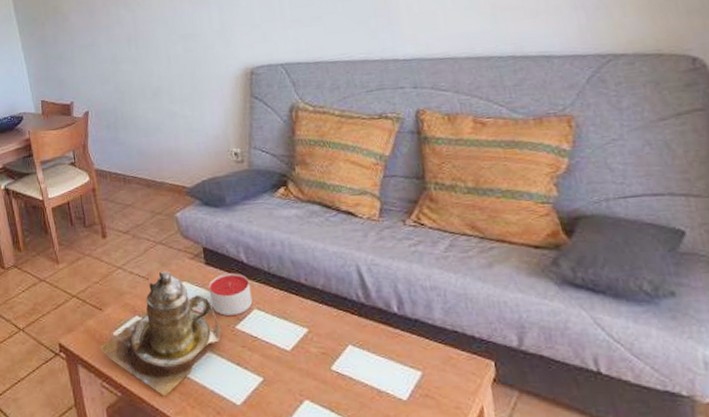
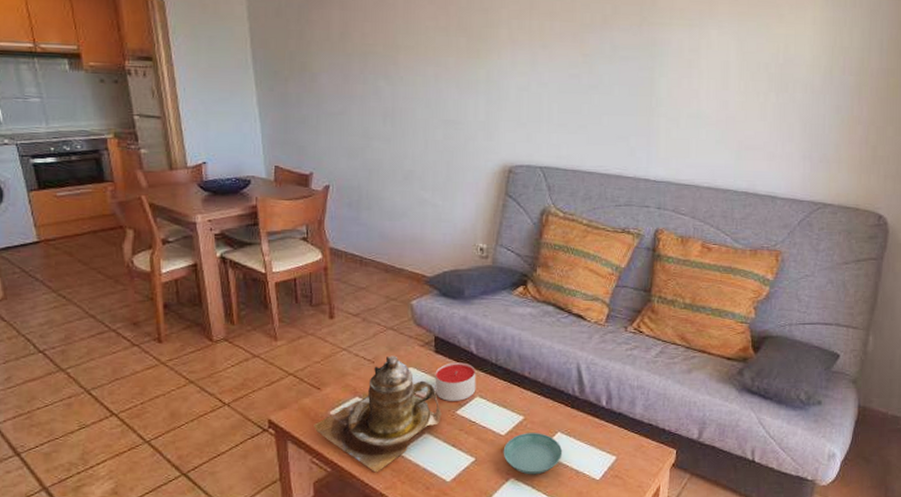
saucer: none [291,346,359,396] -> present [503,433,563,475]

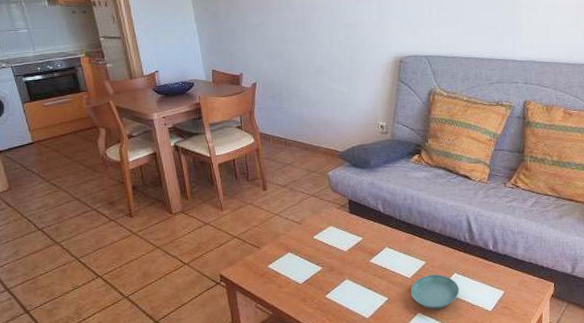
teapot: present [314,355,442,473] -> none [256,217,358,314]
candle: present [435,362,476,401] -> none [351,220,385,252]

